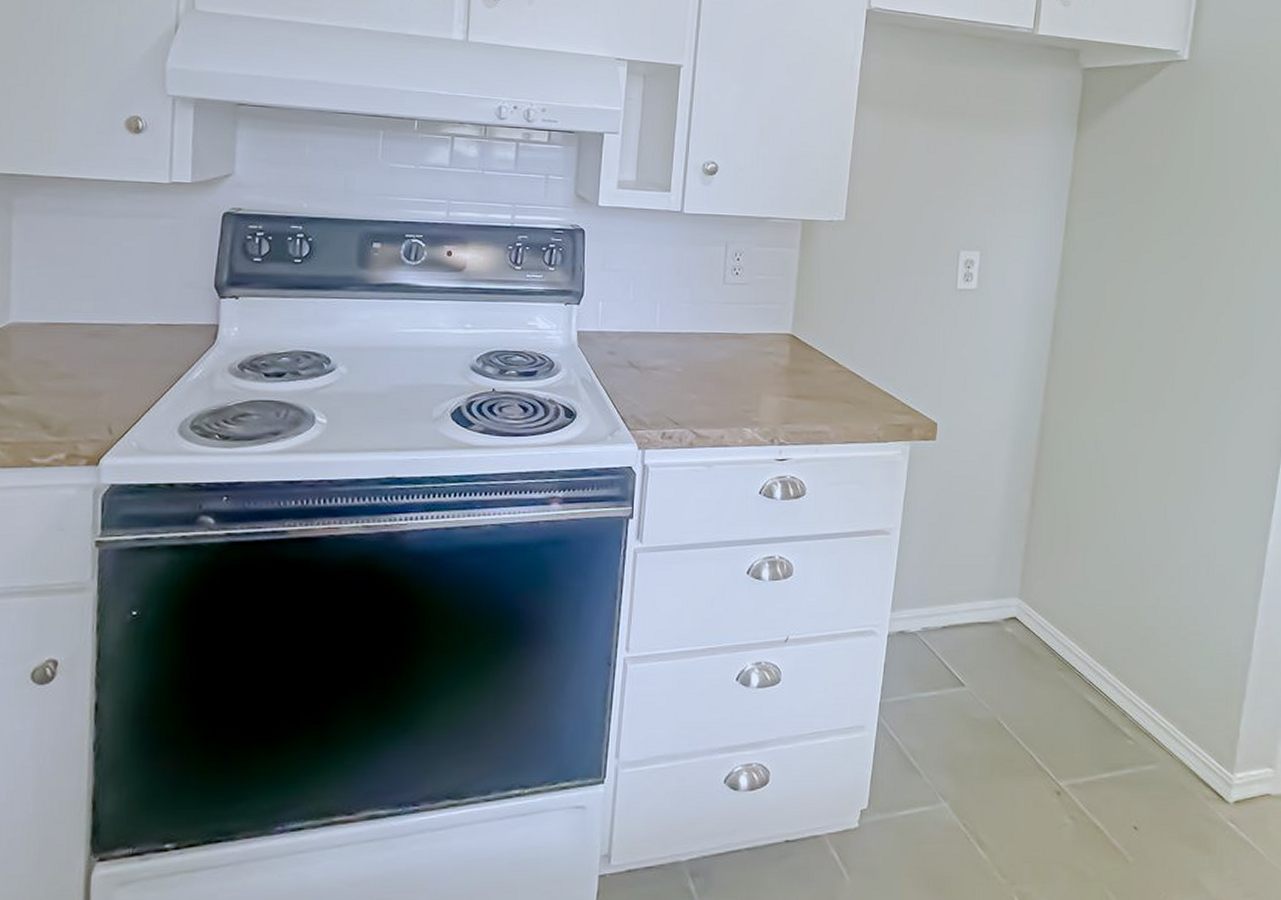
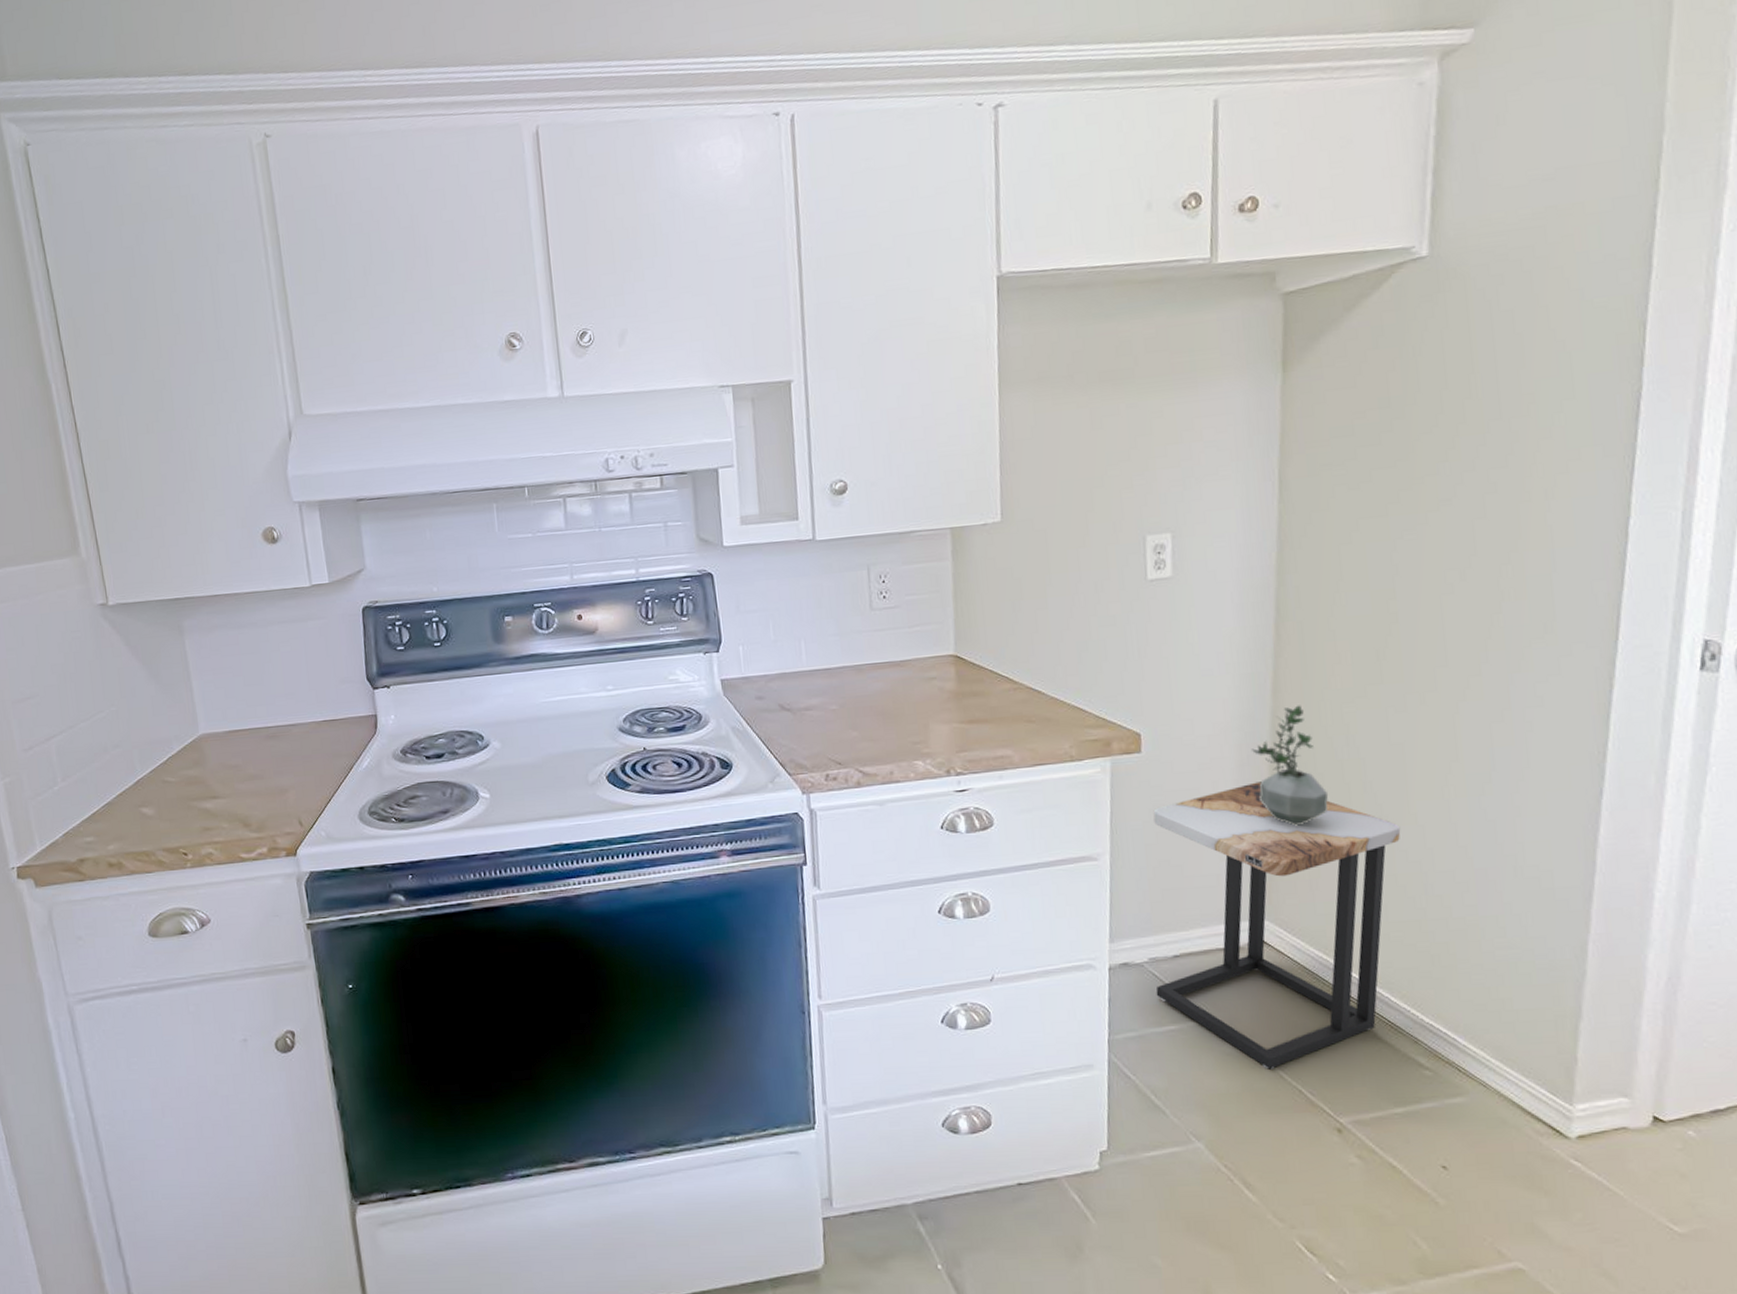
side table: none [924,475,1129,735] -> present [1153,781,1401,1070]
potted plant: none [1022,412,1078,517] -> present [1250,705,1329,826]

